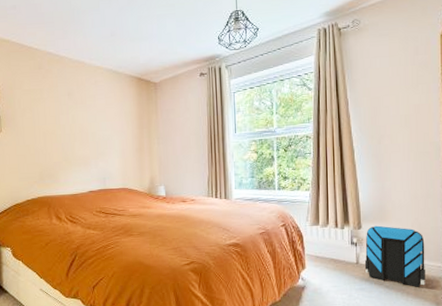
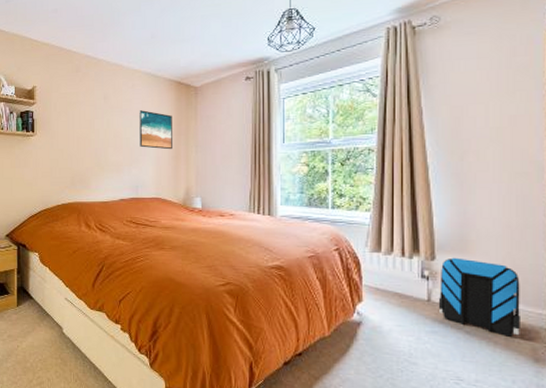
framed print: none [103,105,136,143] -> present [139,110,172,150]

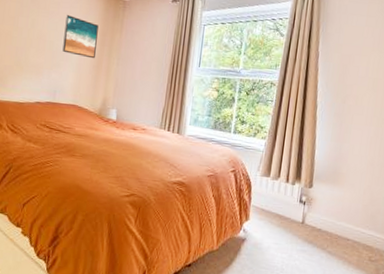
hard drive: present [438,257,520,337] -> none [309,187,375,258]

